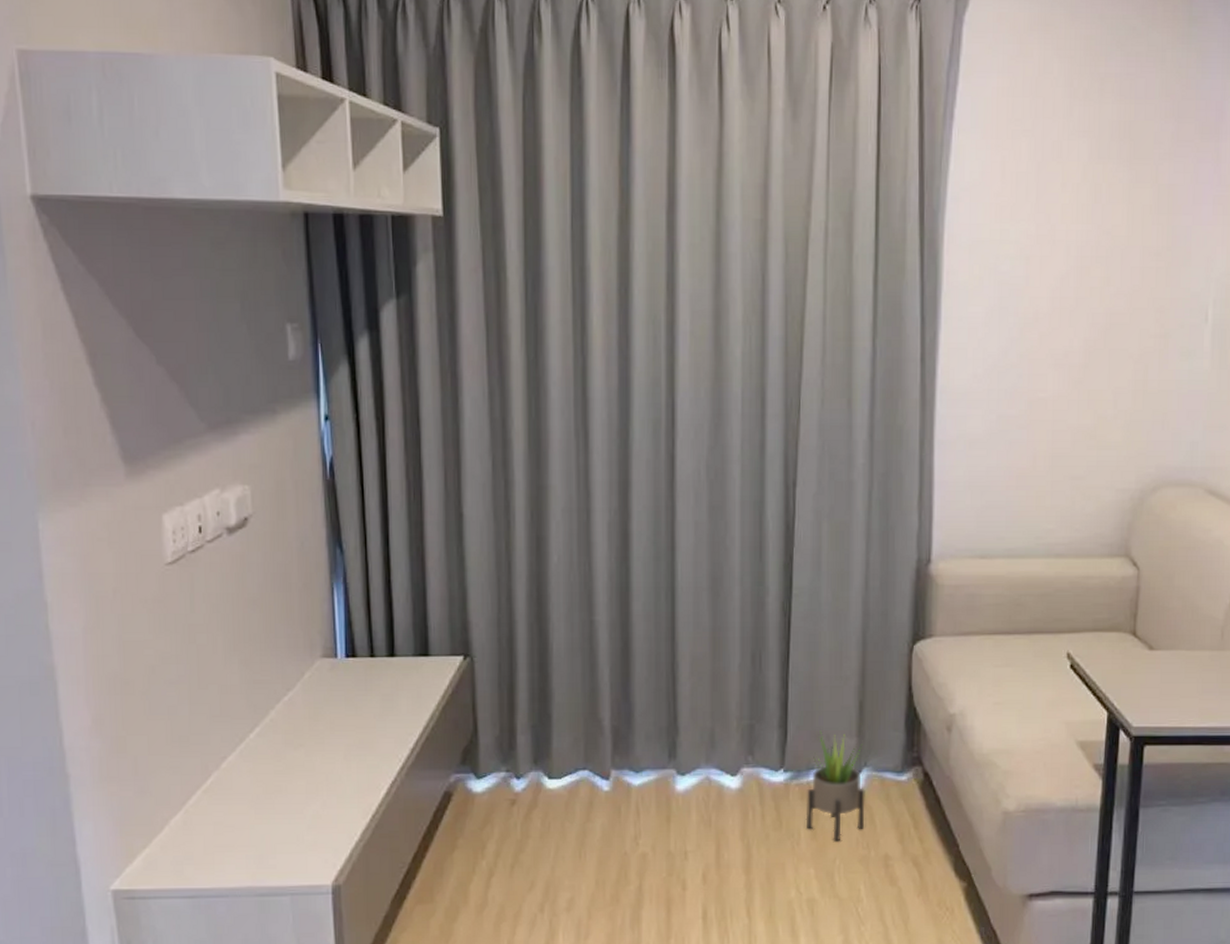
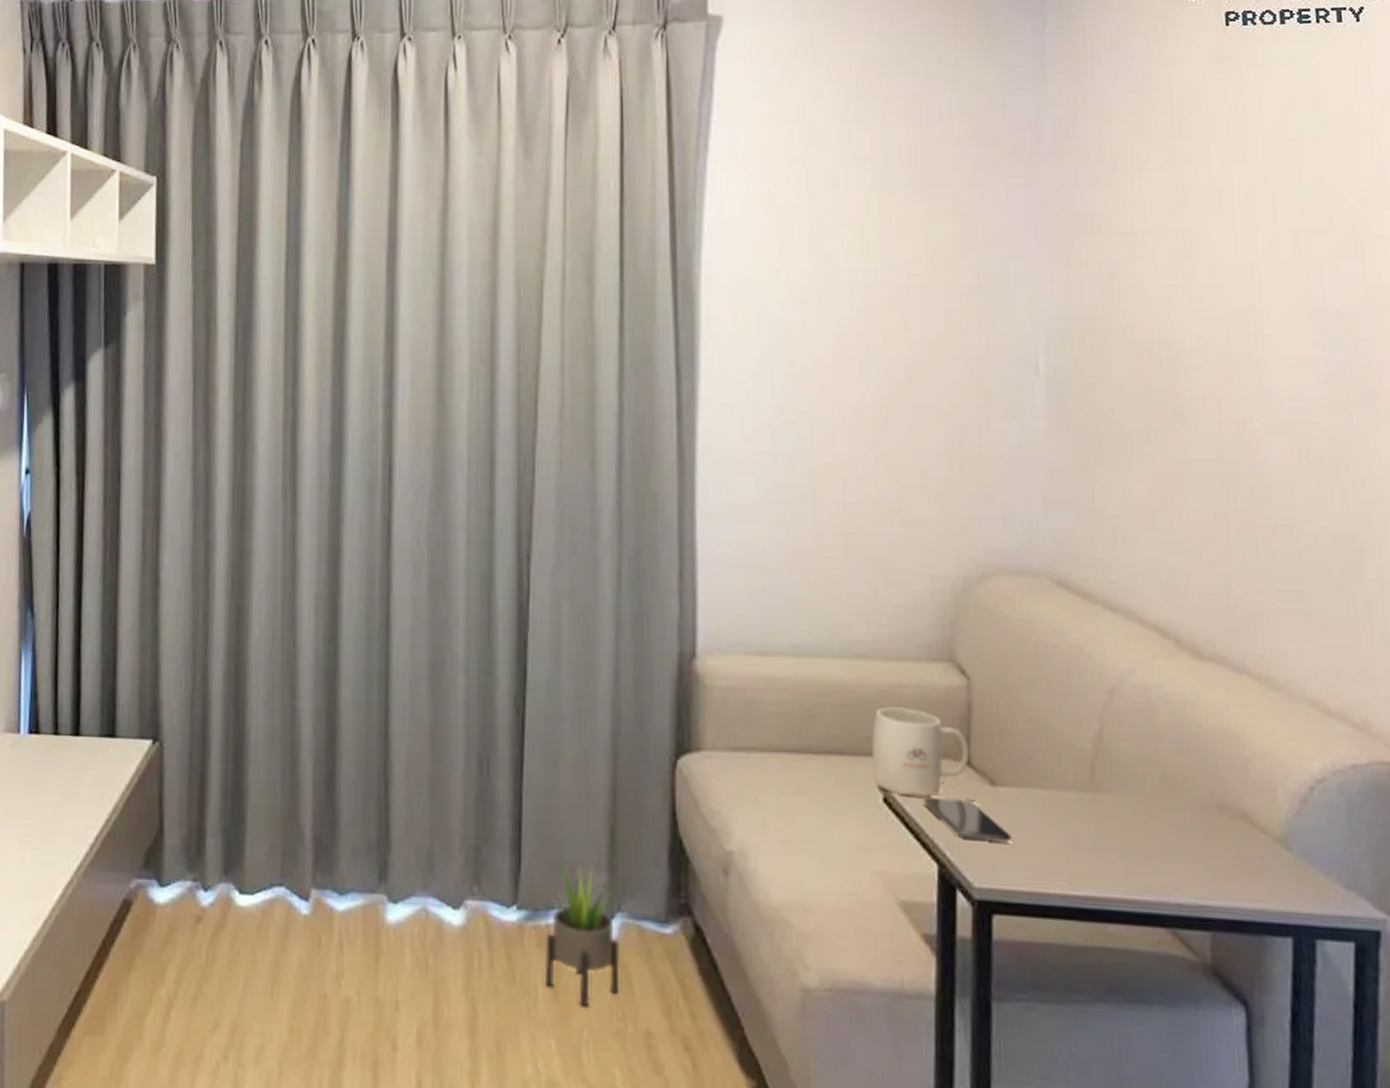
mug: none [1063,594,1136,662] -> present [871,707,970,797]
smartphone: none [1099,662,1162,692] -> present [923,797,1013,842]

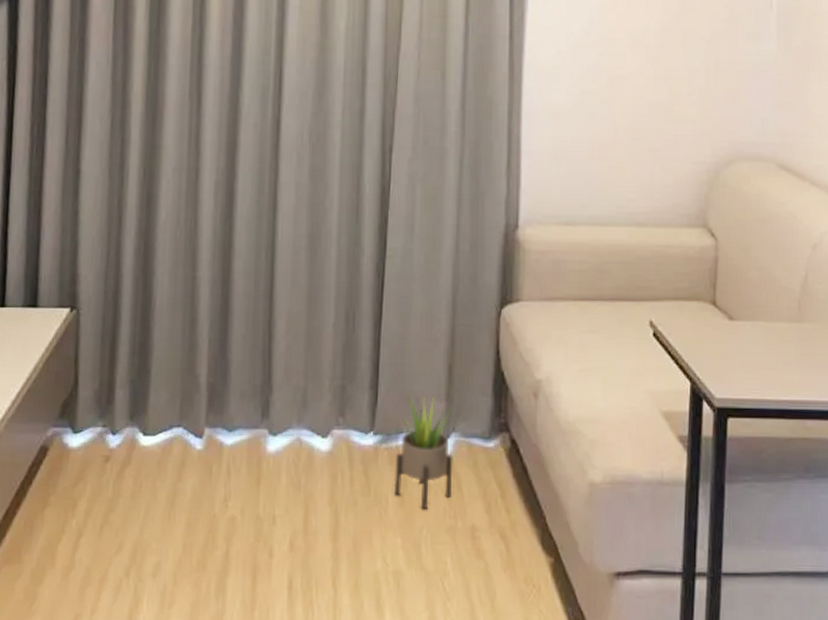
mug: present [871,707,970,797] -> none [645,263,715,331]
smartphone: present [923,797,1013,842] -> none [681,331,743,363]

